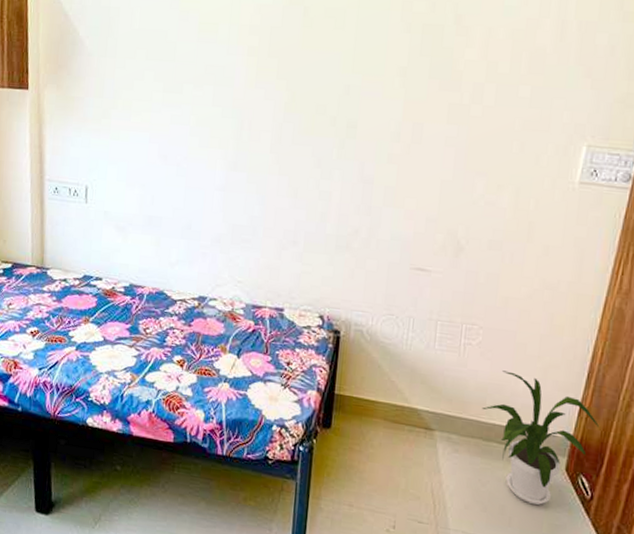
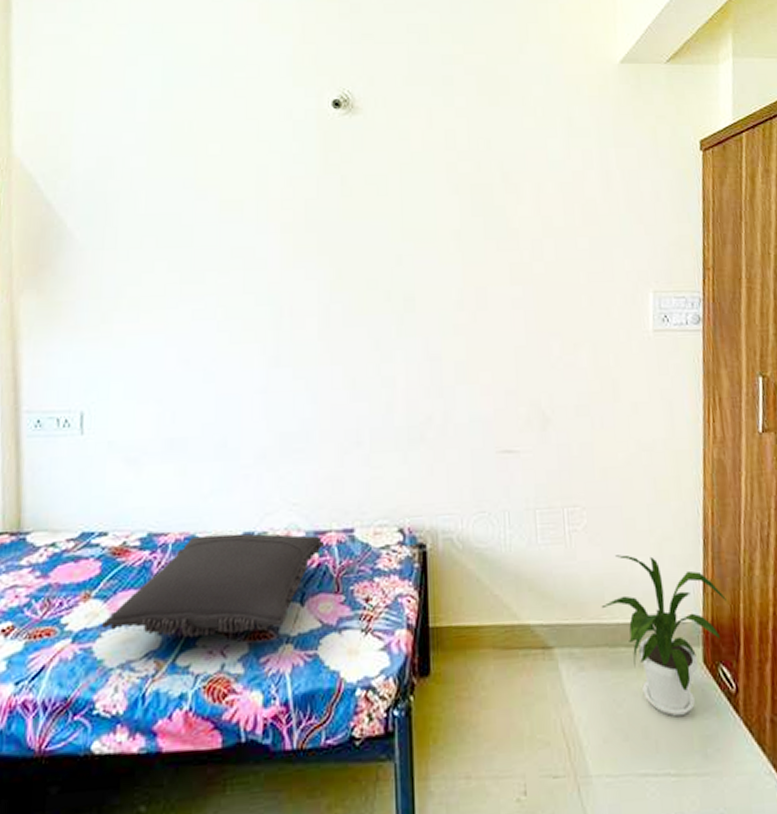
pillow: none [96,292,260,370] -> present [102,533,325,638]

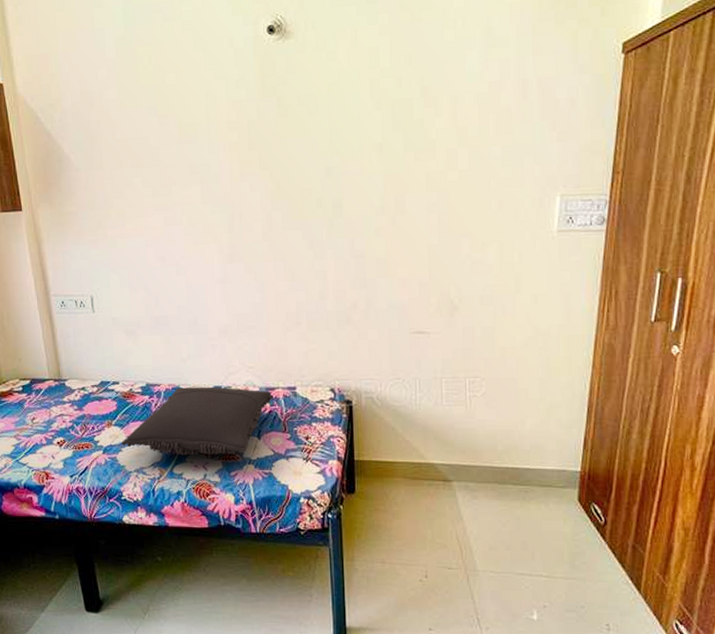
house plant: present [601,555,726,716] -> none [493,416,604,536]

